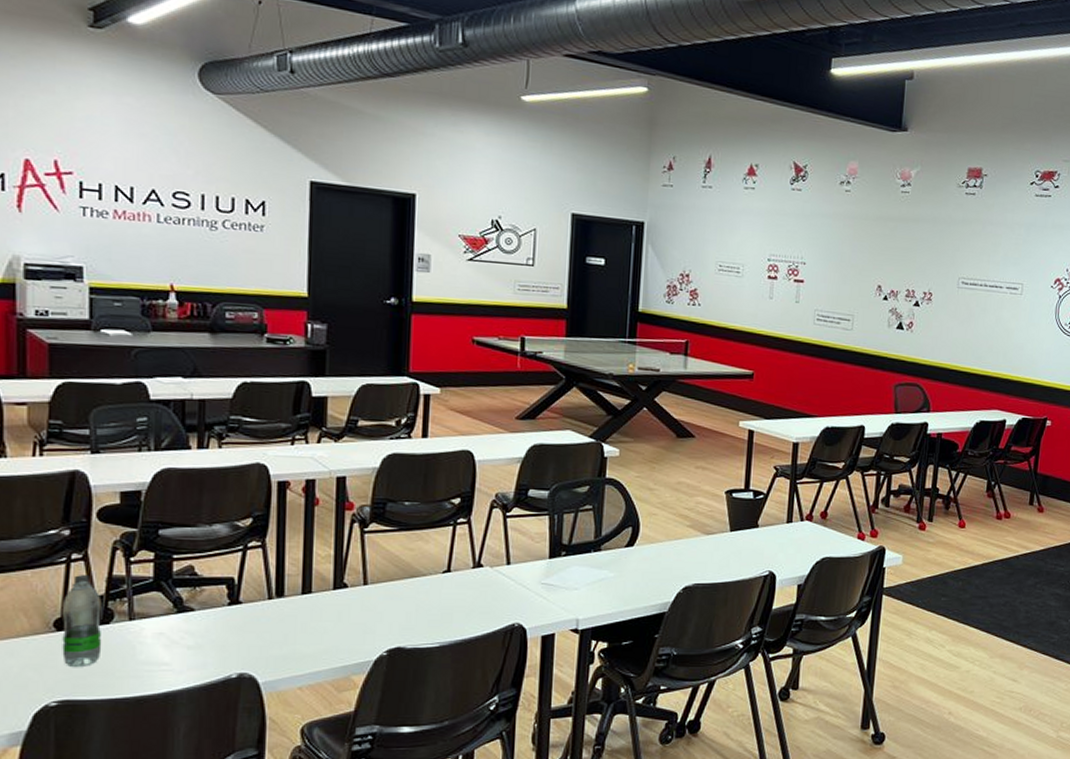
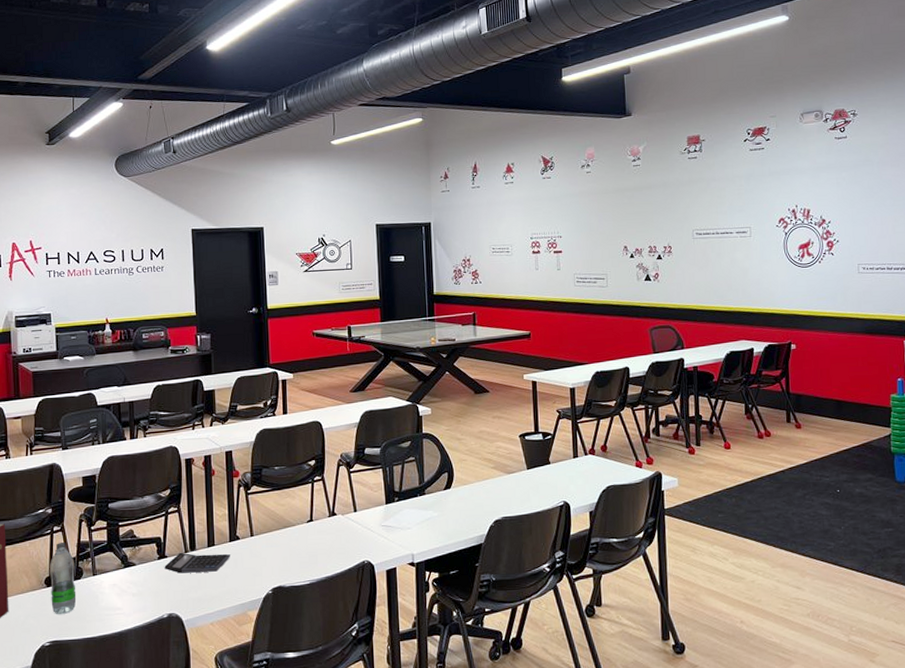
calculator: none [236,598,333,625] -> present [164,552,230,574]

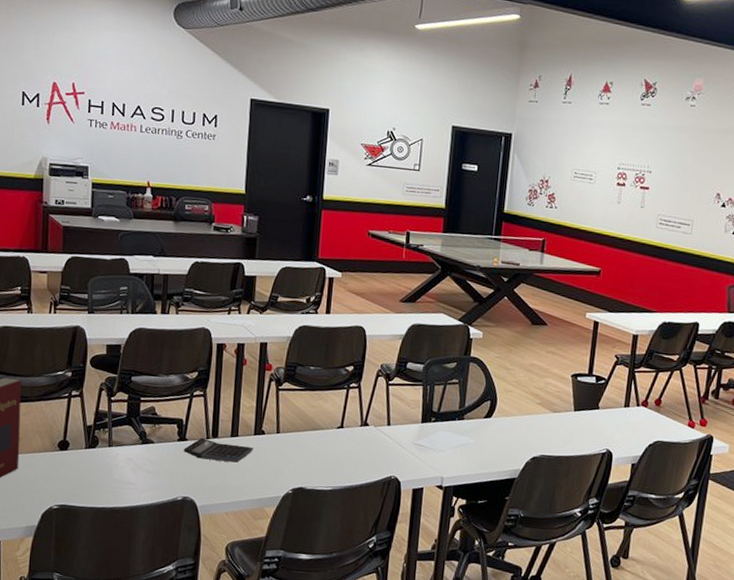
bottle: present [50,542,77,614] -> none [63,408,91,480]

